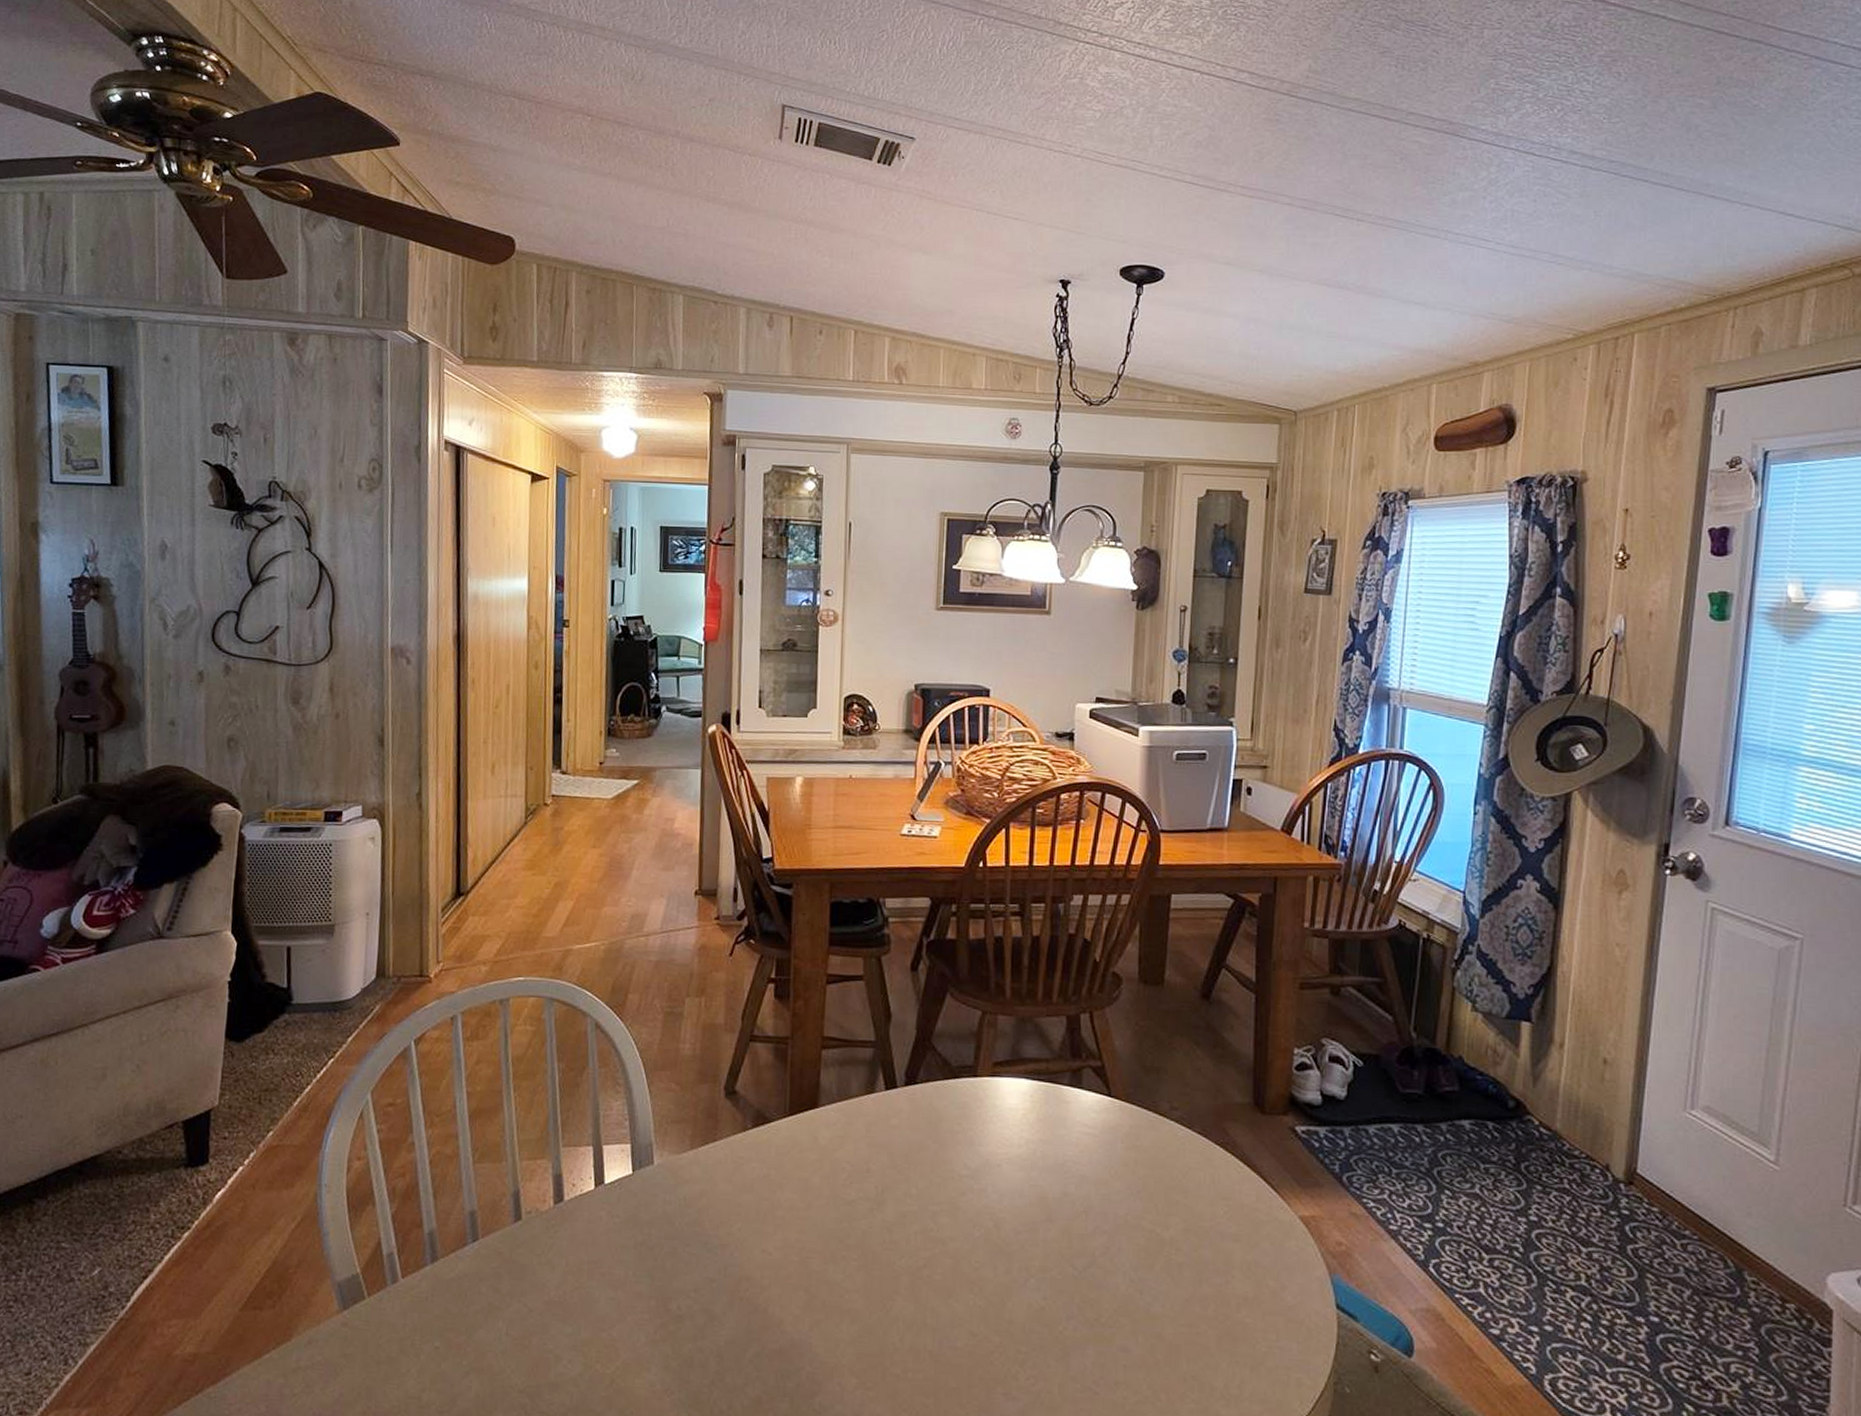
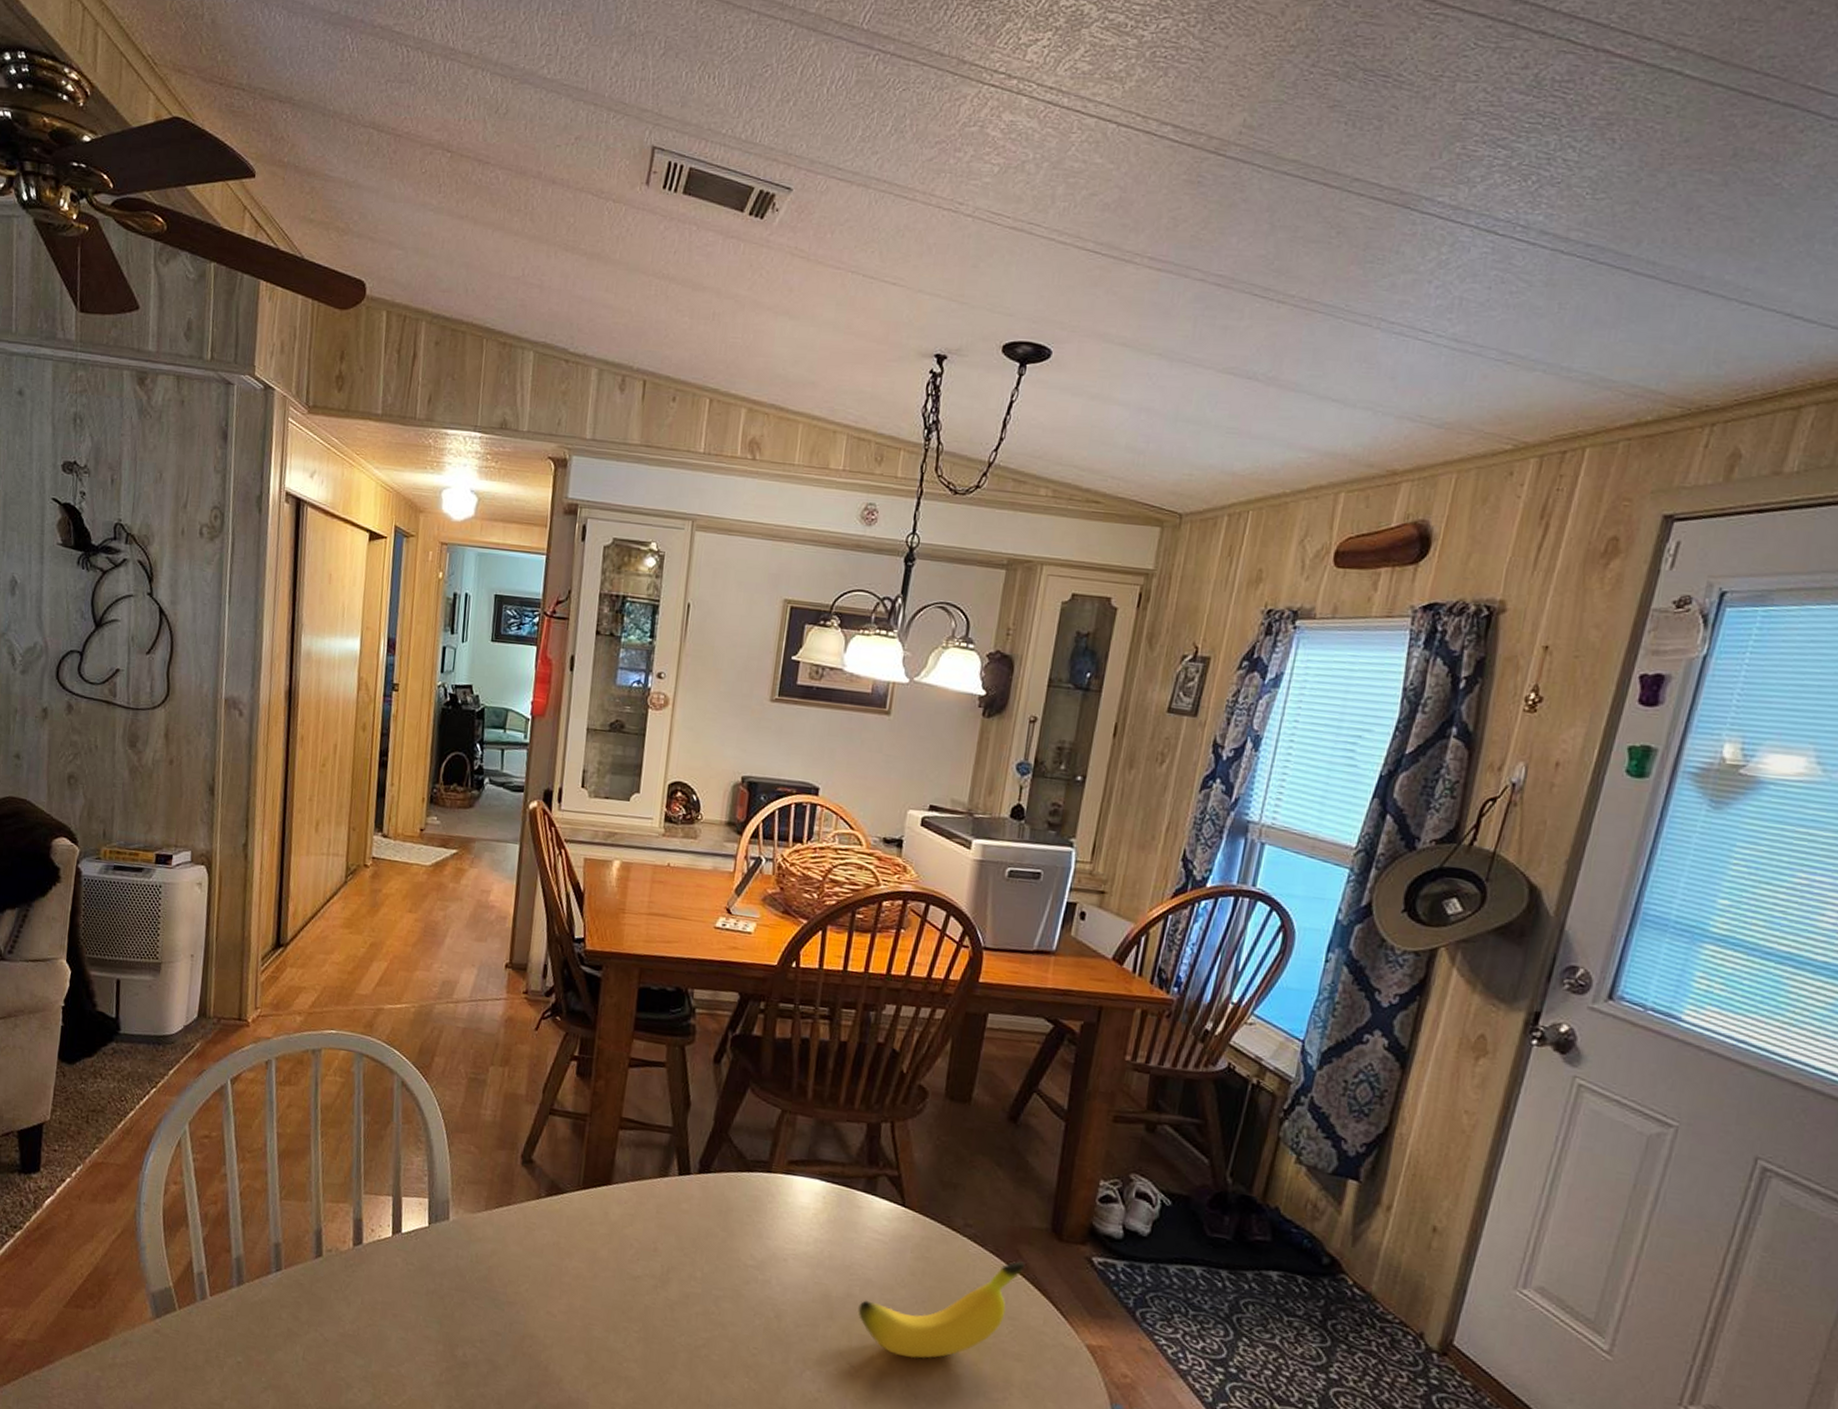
banana: none [1075,1139,1233,1253] -> present [858,1261,1025,1359]

